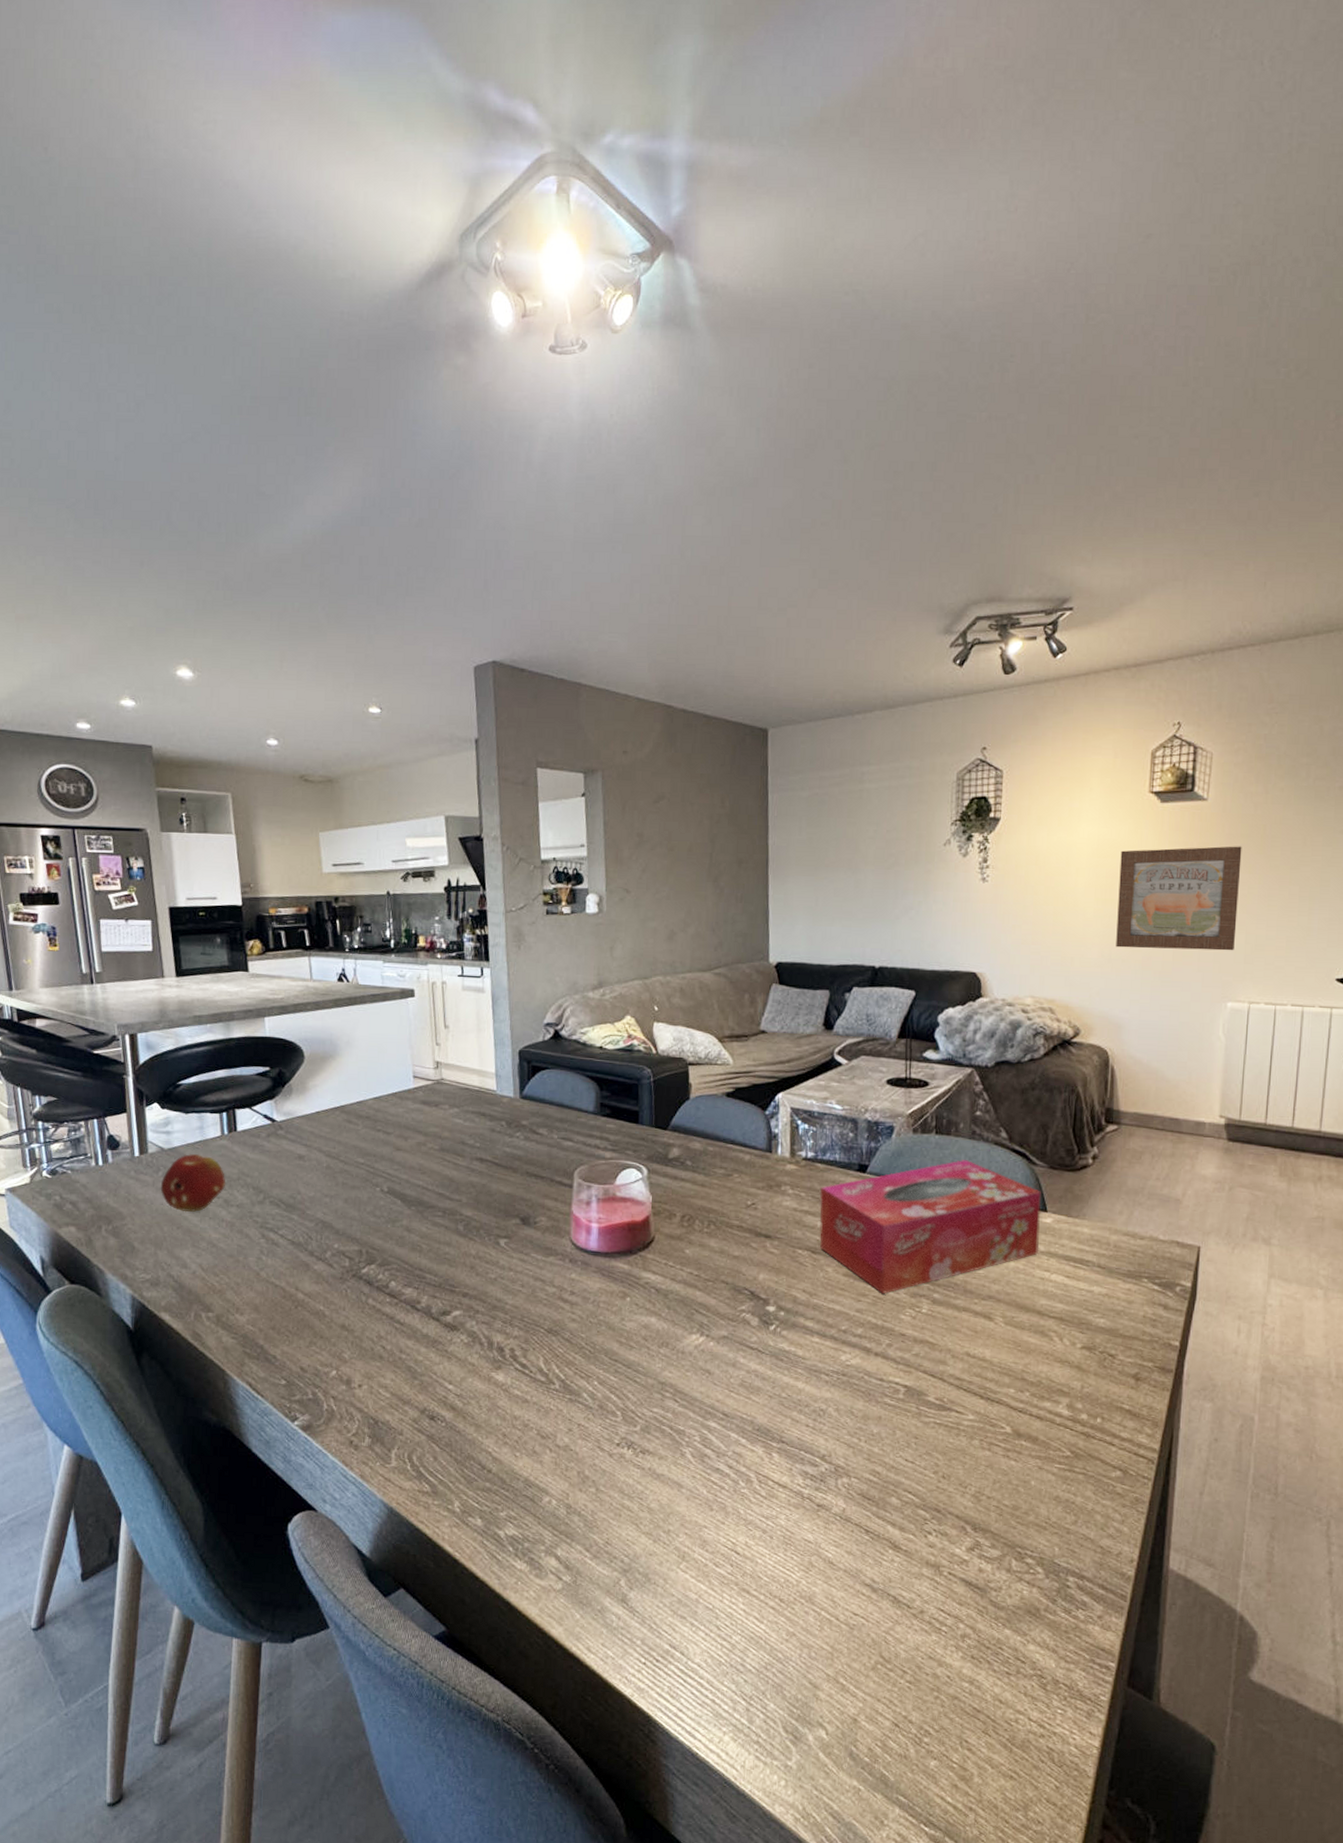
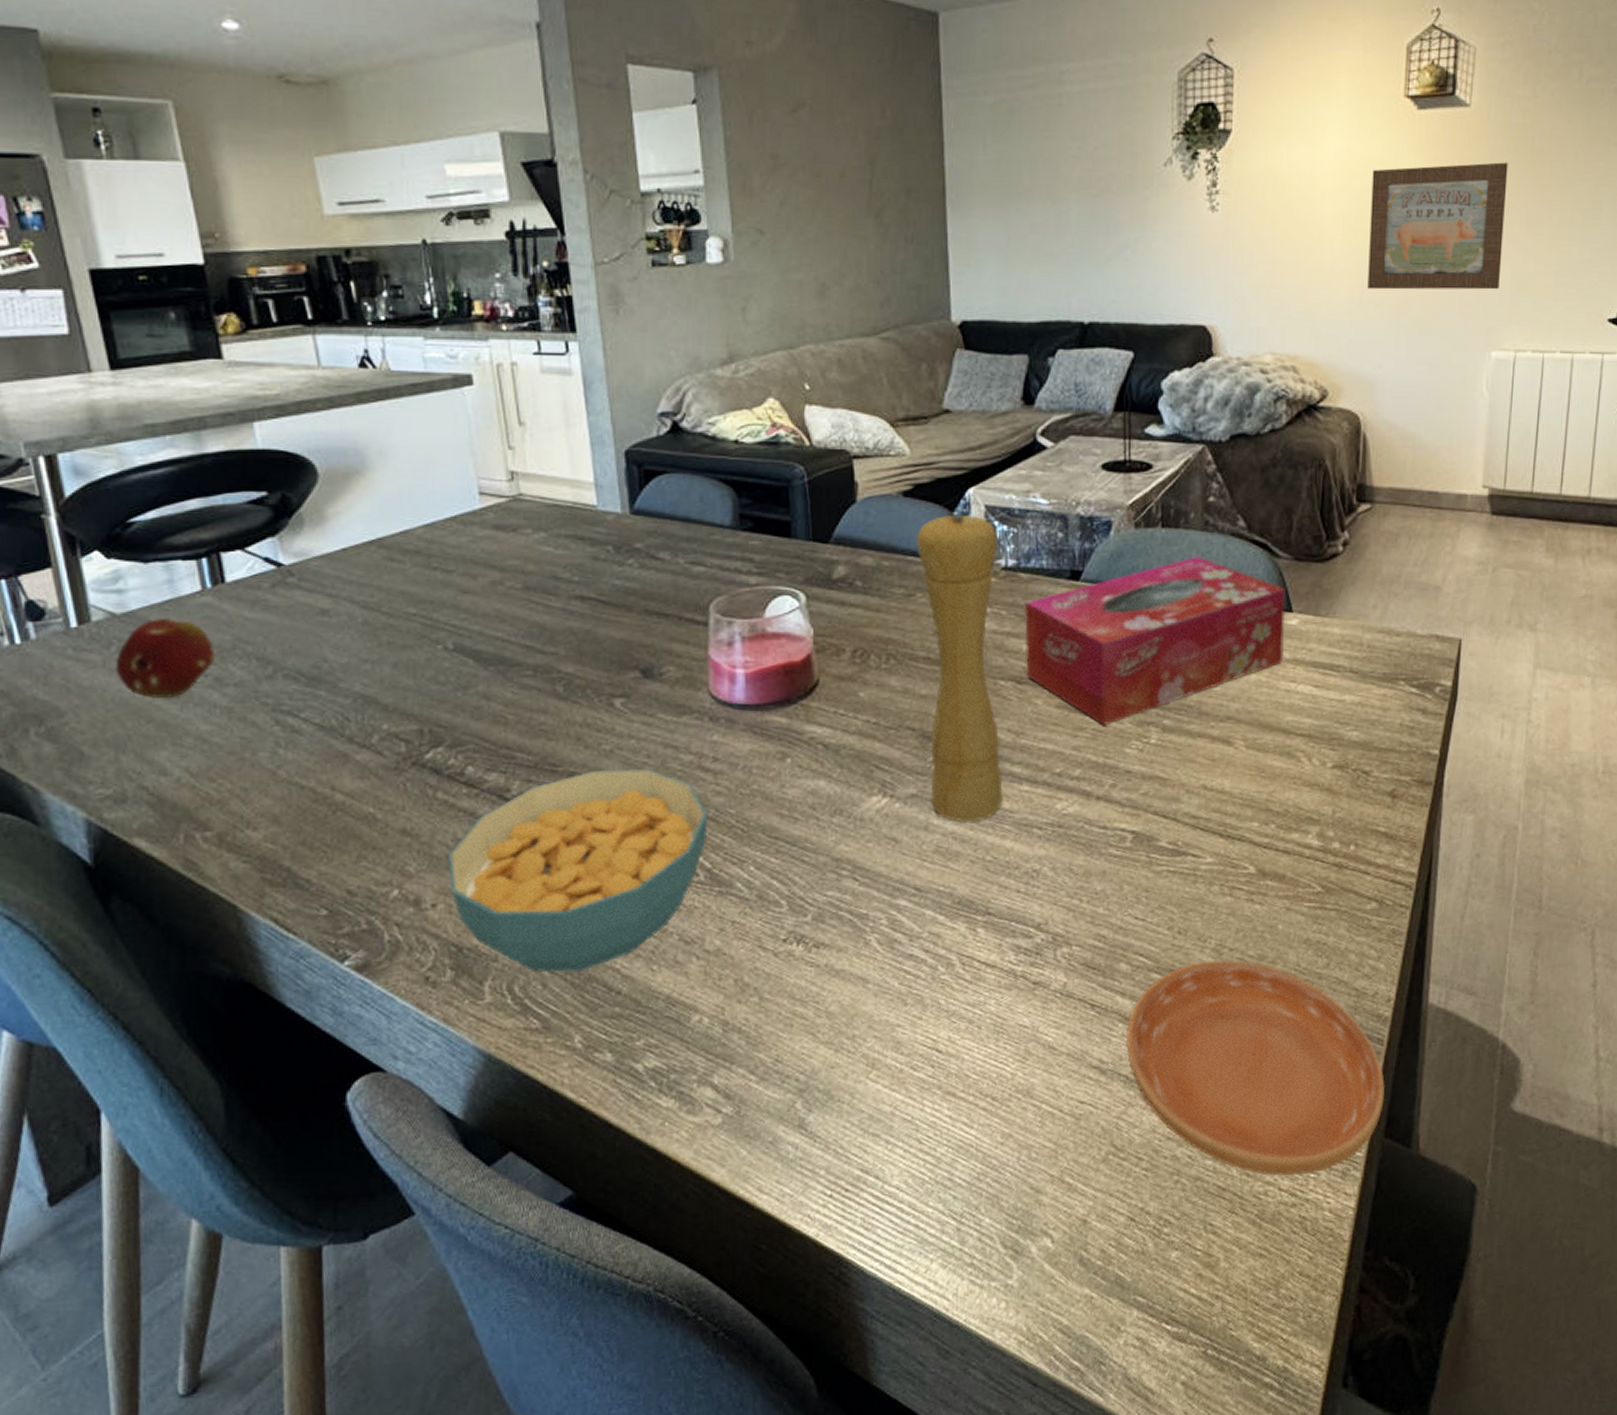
cereal bowl: none [372,1292,564,1450] -> present [448,769,708,973]
pepper mill: none [735,1113,801,1364] -> present [917,514,1003,822]
saucer: none [894,1505,1128,1710] -> present [1125,959,1385,1176]

